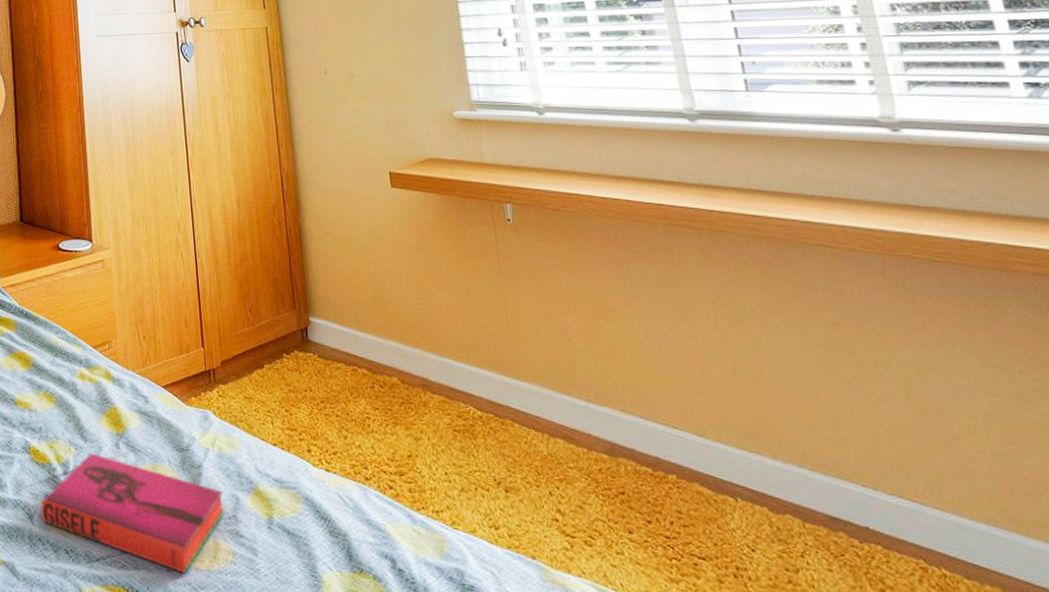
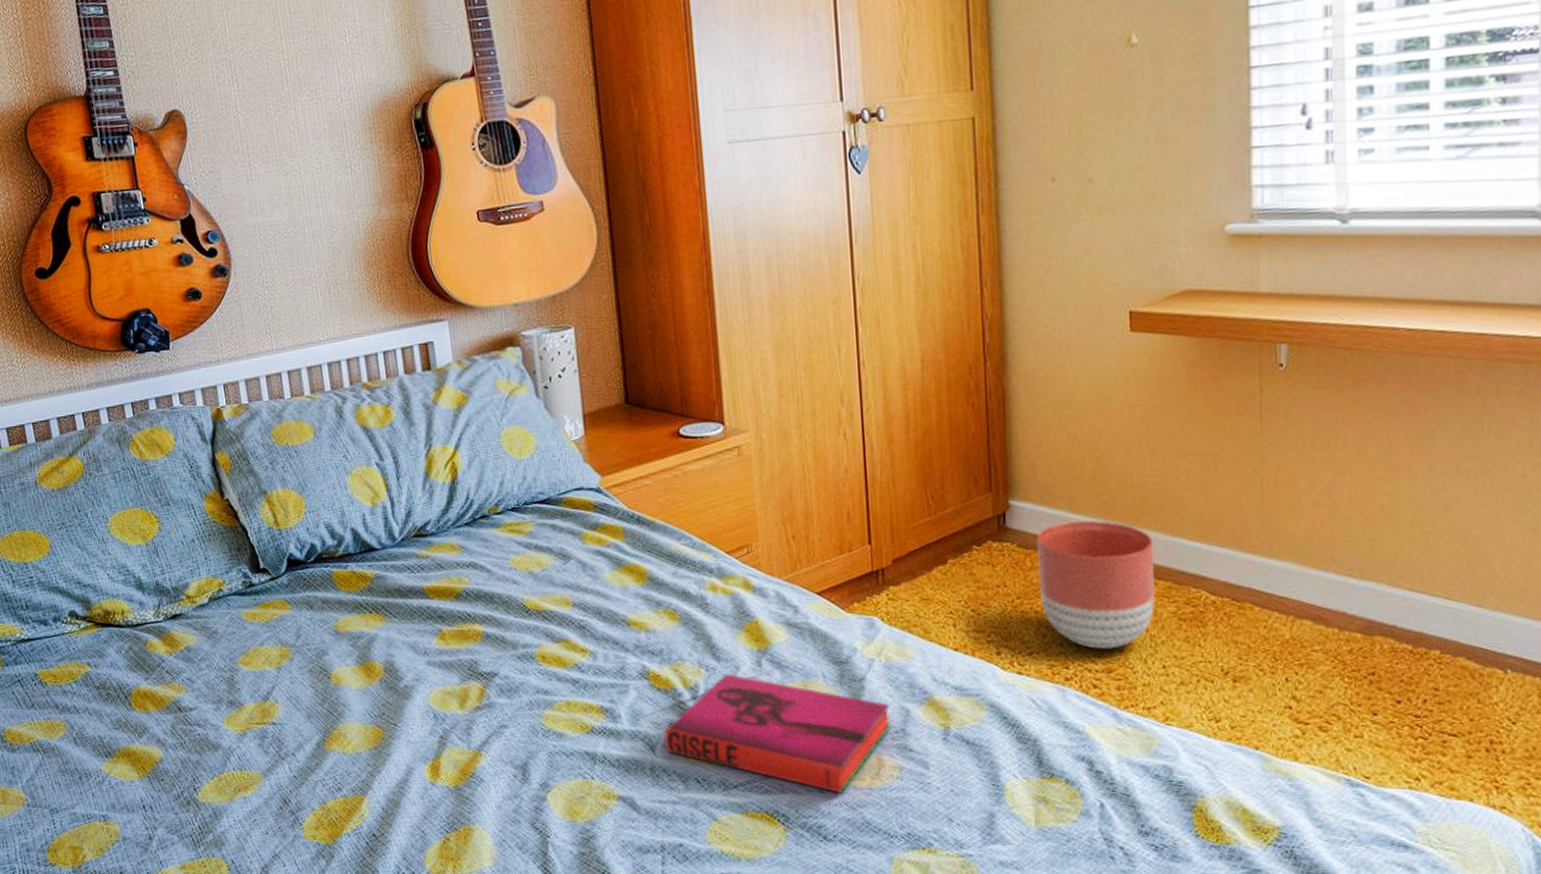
planter: none [333,338,433,454] -> present [1037,521,1156,649]

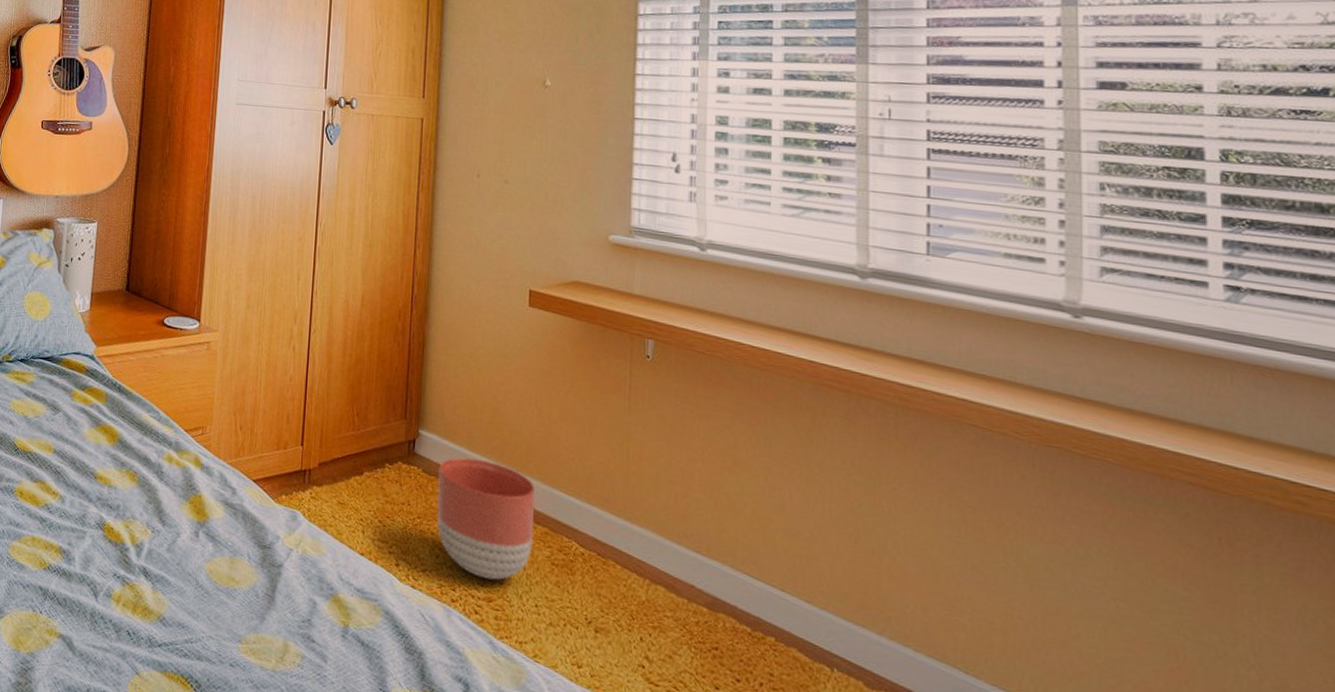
hardback book: present [663,674,892,793] -> none [107,538,301,671]

